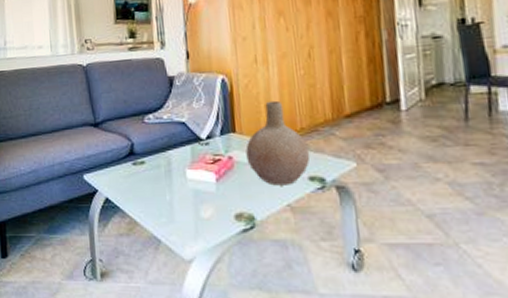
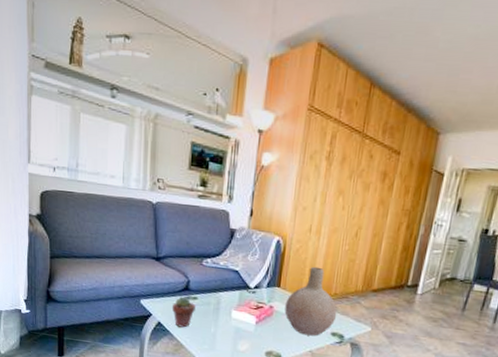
potted succulent: none [118,163,145,200] -> present [171,296,196,328]

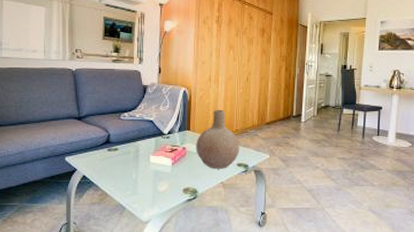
potted succulent: present [171,296,196,328] -> none [95,149,117,178]

